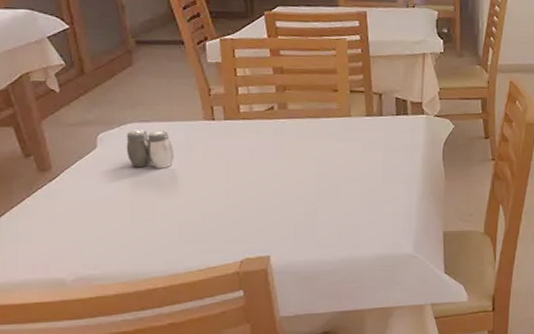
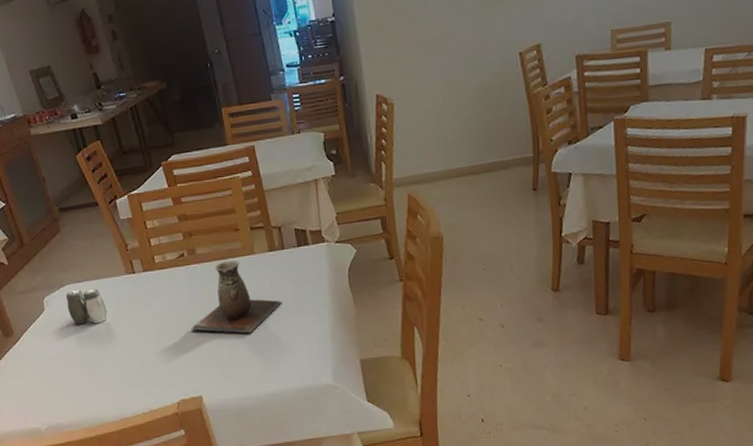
decorative vase: none [269,119,373,196] -> present [191,260,283,334]

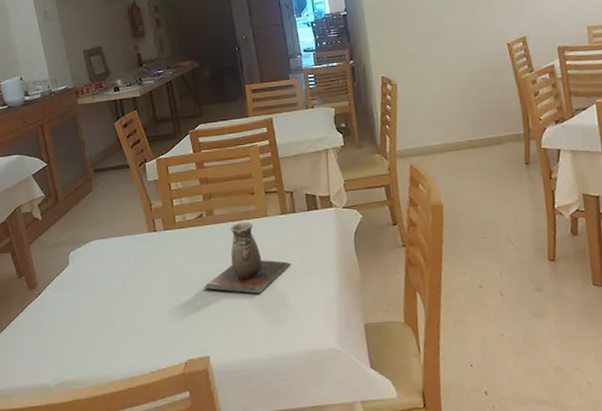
salt and pepper shaker: present [65,288,108,325] -> none [90,245,127,280]

